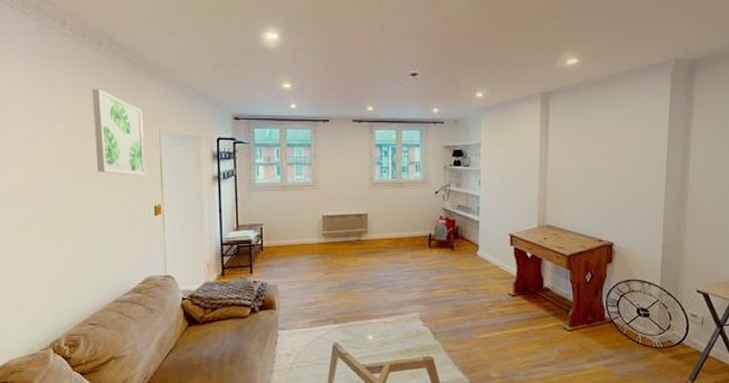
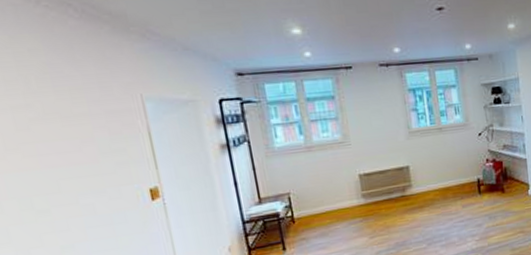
wall art: present [92,89,145,176] -> none [38,52,131,157]

